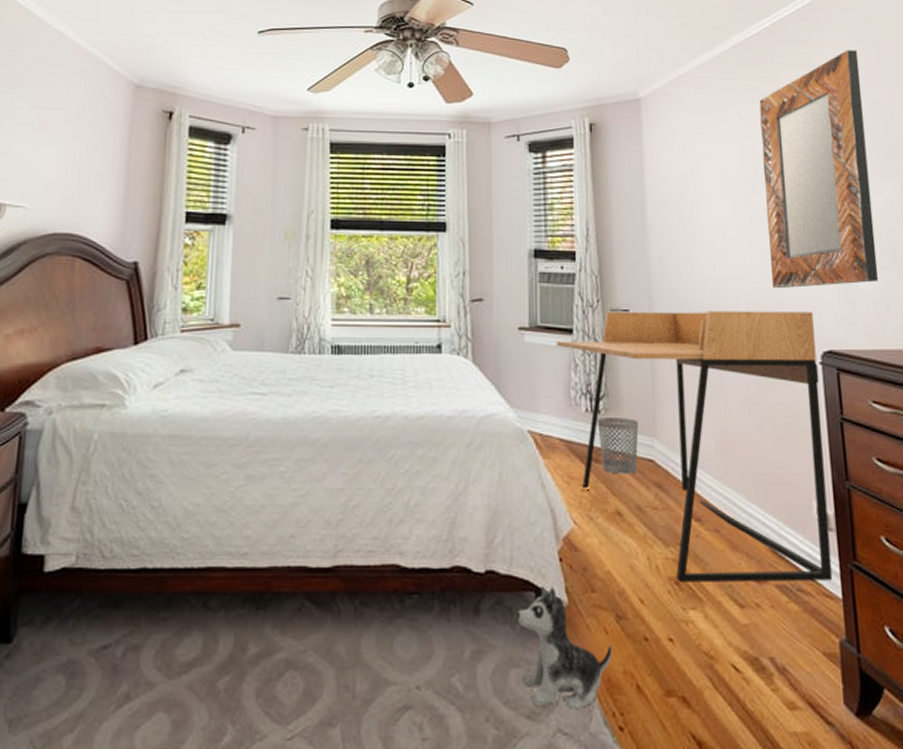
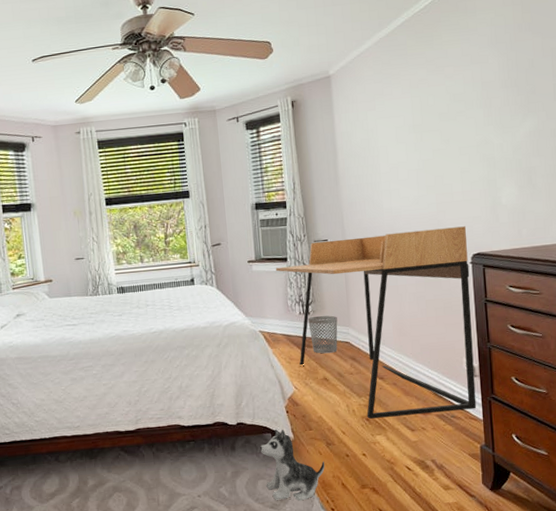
home mirror: present [759,50,879,289] -> none [425,11,518,212]

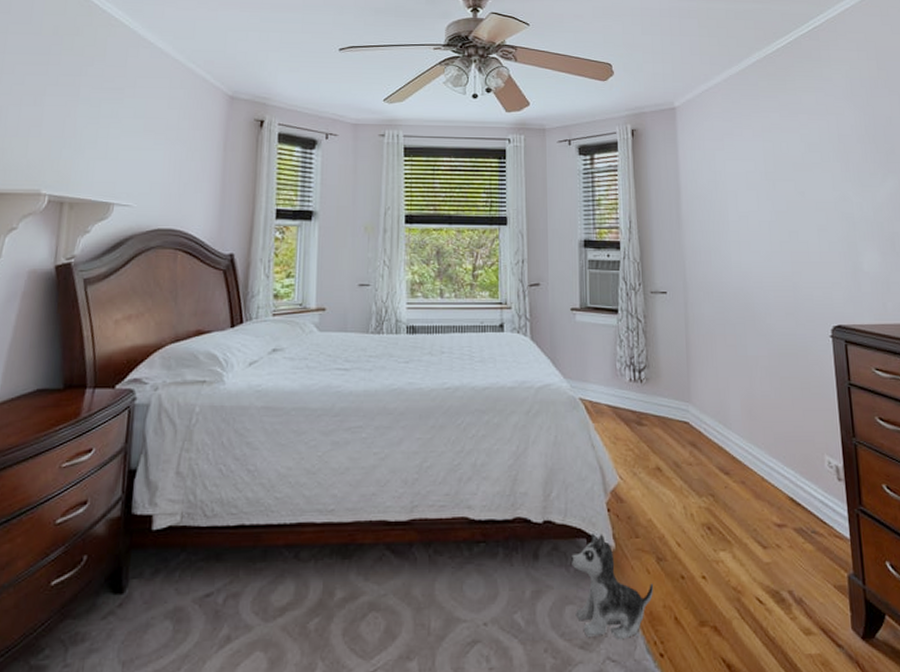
desk: present [275,226,477,419] -> none [603,292,842,528]
wastebasket: present [308,315,338,354] -> none [640,385,676,435]

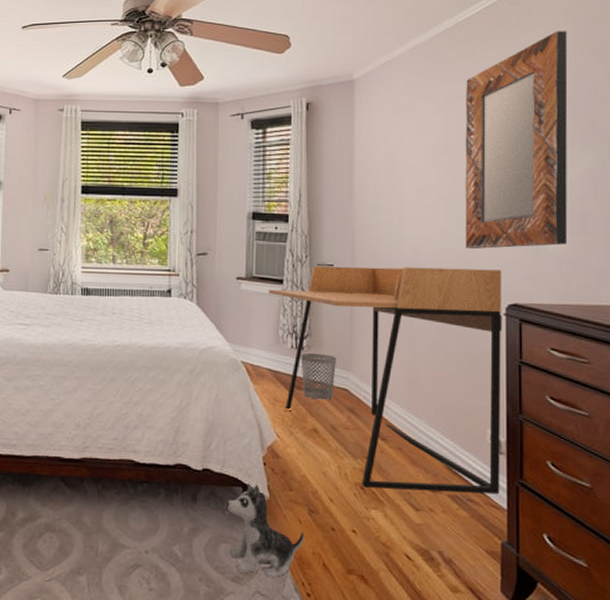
desk: none [603,292,842,528] -> present [268,265,503,495]
wastebasket: none [640,385,676,435] -> present [301,352,336,400]
home mirror: none [778,65,881,273] -> present [465,31,568,250]

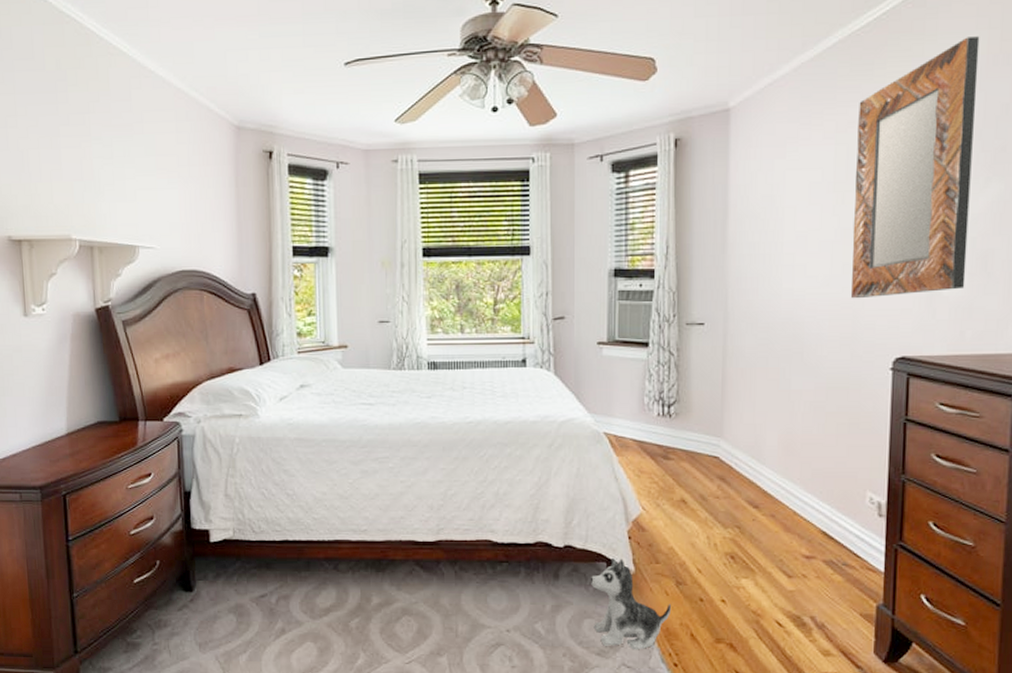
desk: present [268,265,503,495] -> none [632,320,889,558]
wastebasket: present [301,352,336,400] -> none [668,420,706,469]

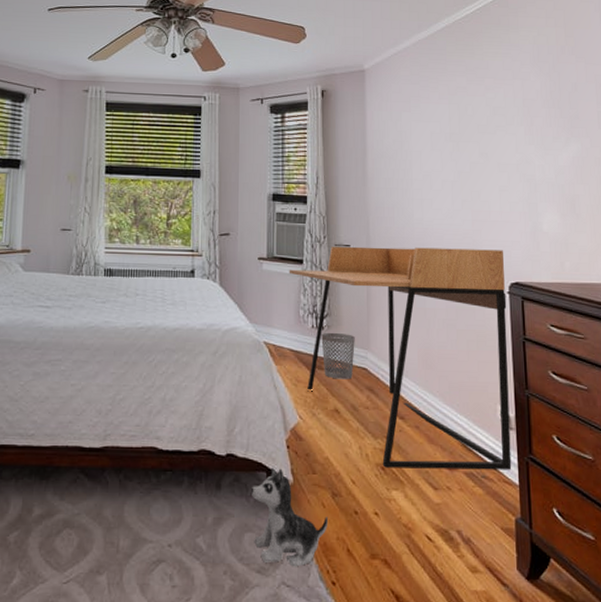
desk: none [632,320,889,558] -> present [289,246,512,470]
wastebasket: none [668,420,706,469] -> present [321,332,355,380]
home mirror: present [851,36,980,299] -> none [465,31,560,231]

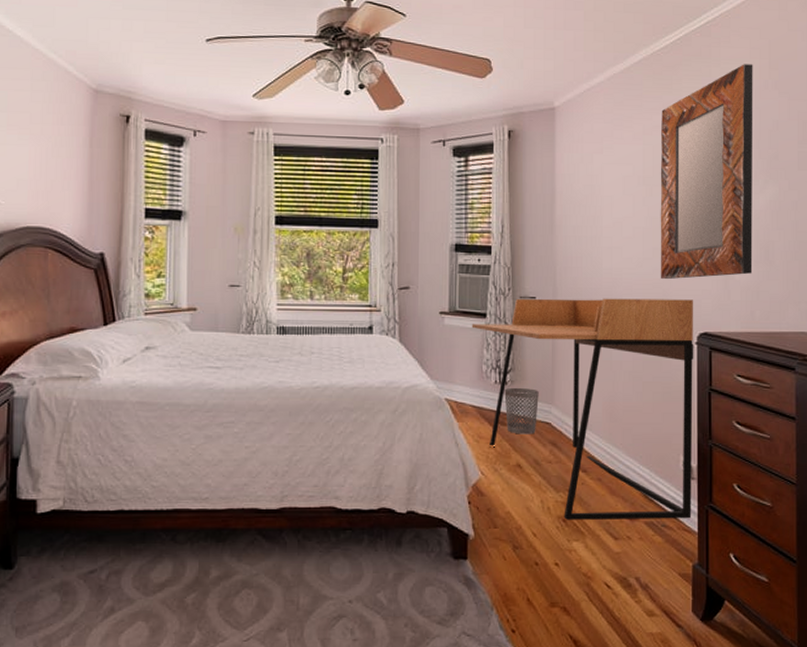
plush toy: present [252,467,329,567] -> none [433,522,509,617]
home mirror: none [465,31,560,231] -> present [660,64,753,280]

